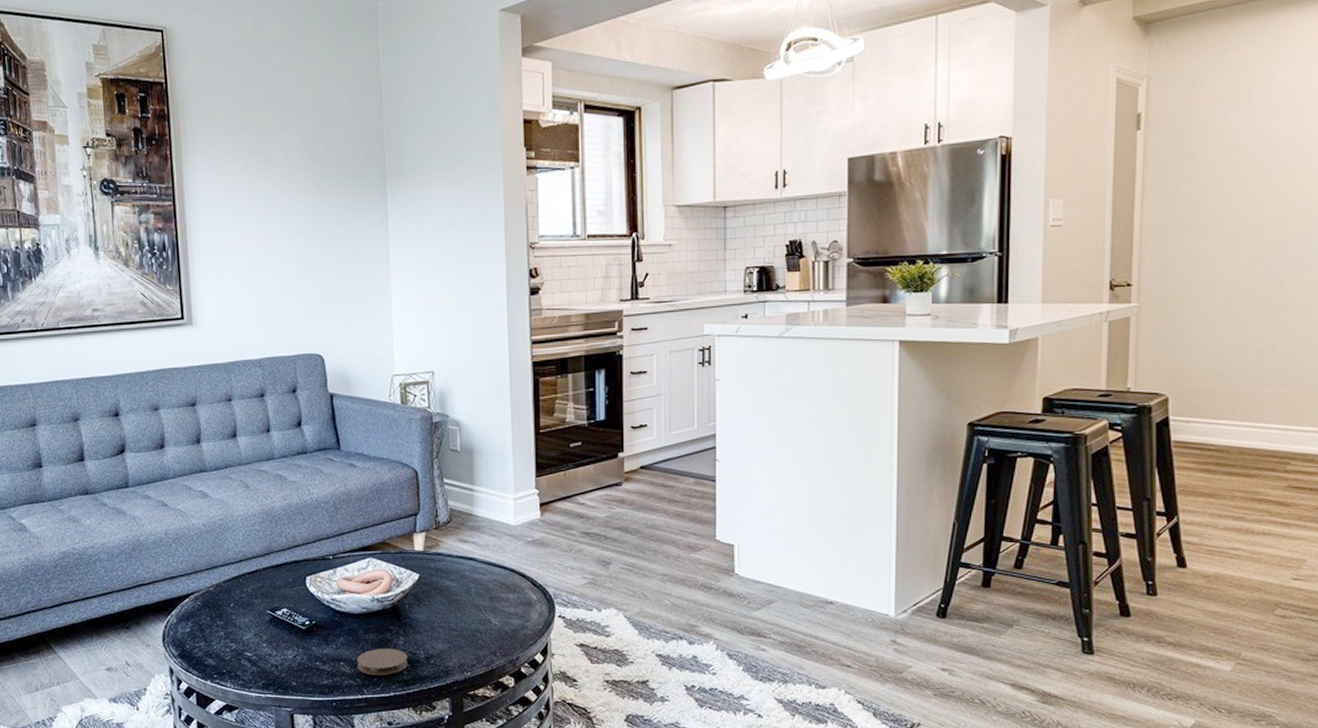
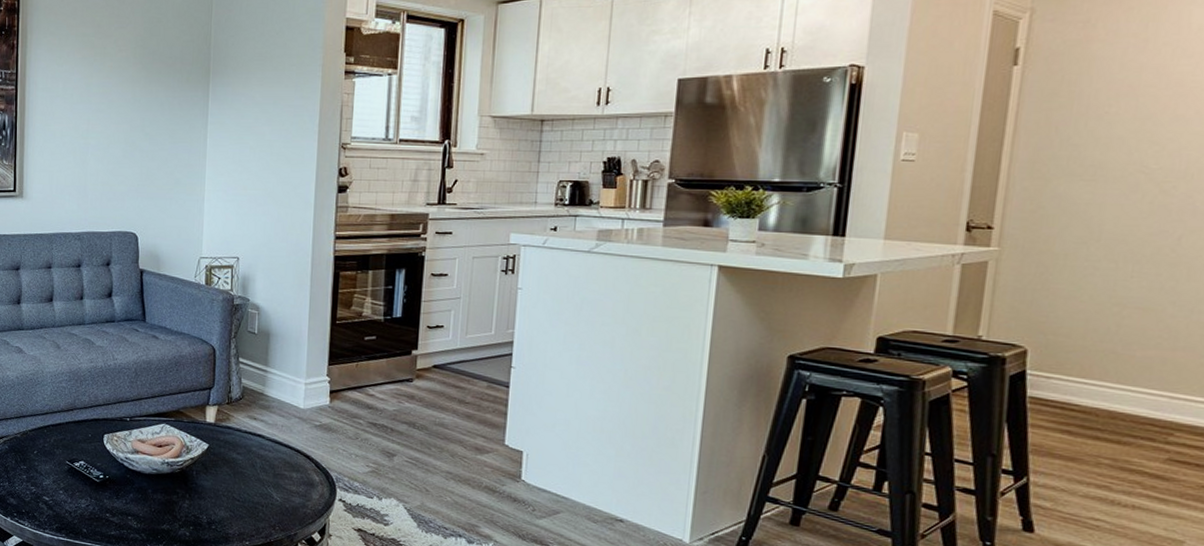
coaster: present [357,649,408,675] -> none [143,508,191,534]

